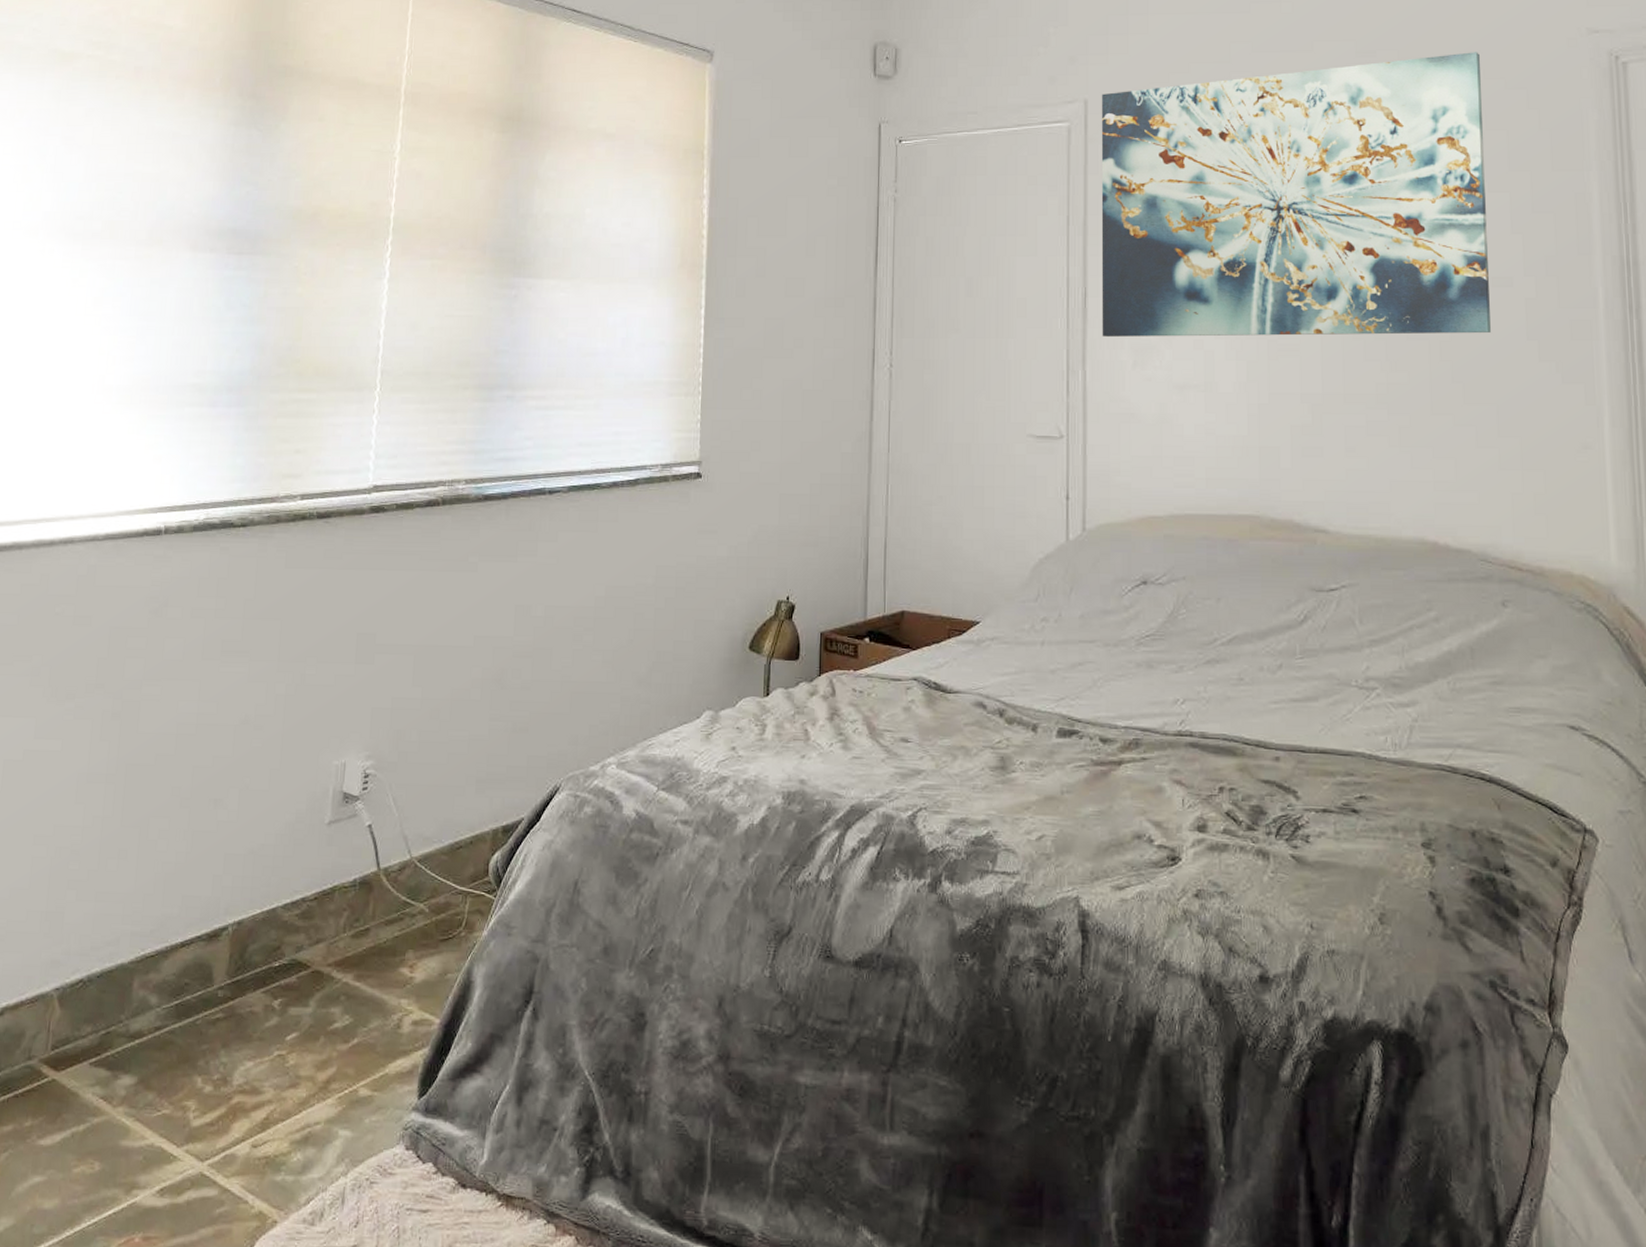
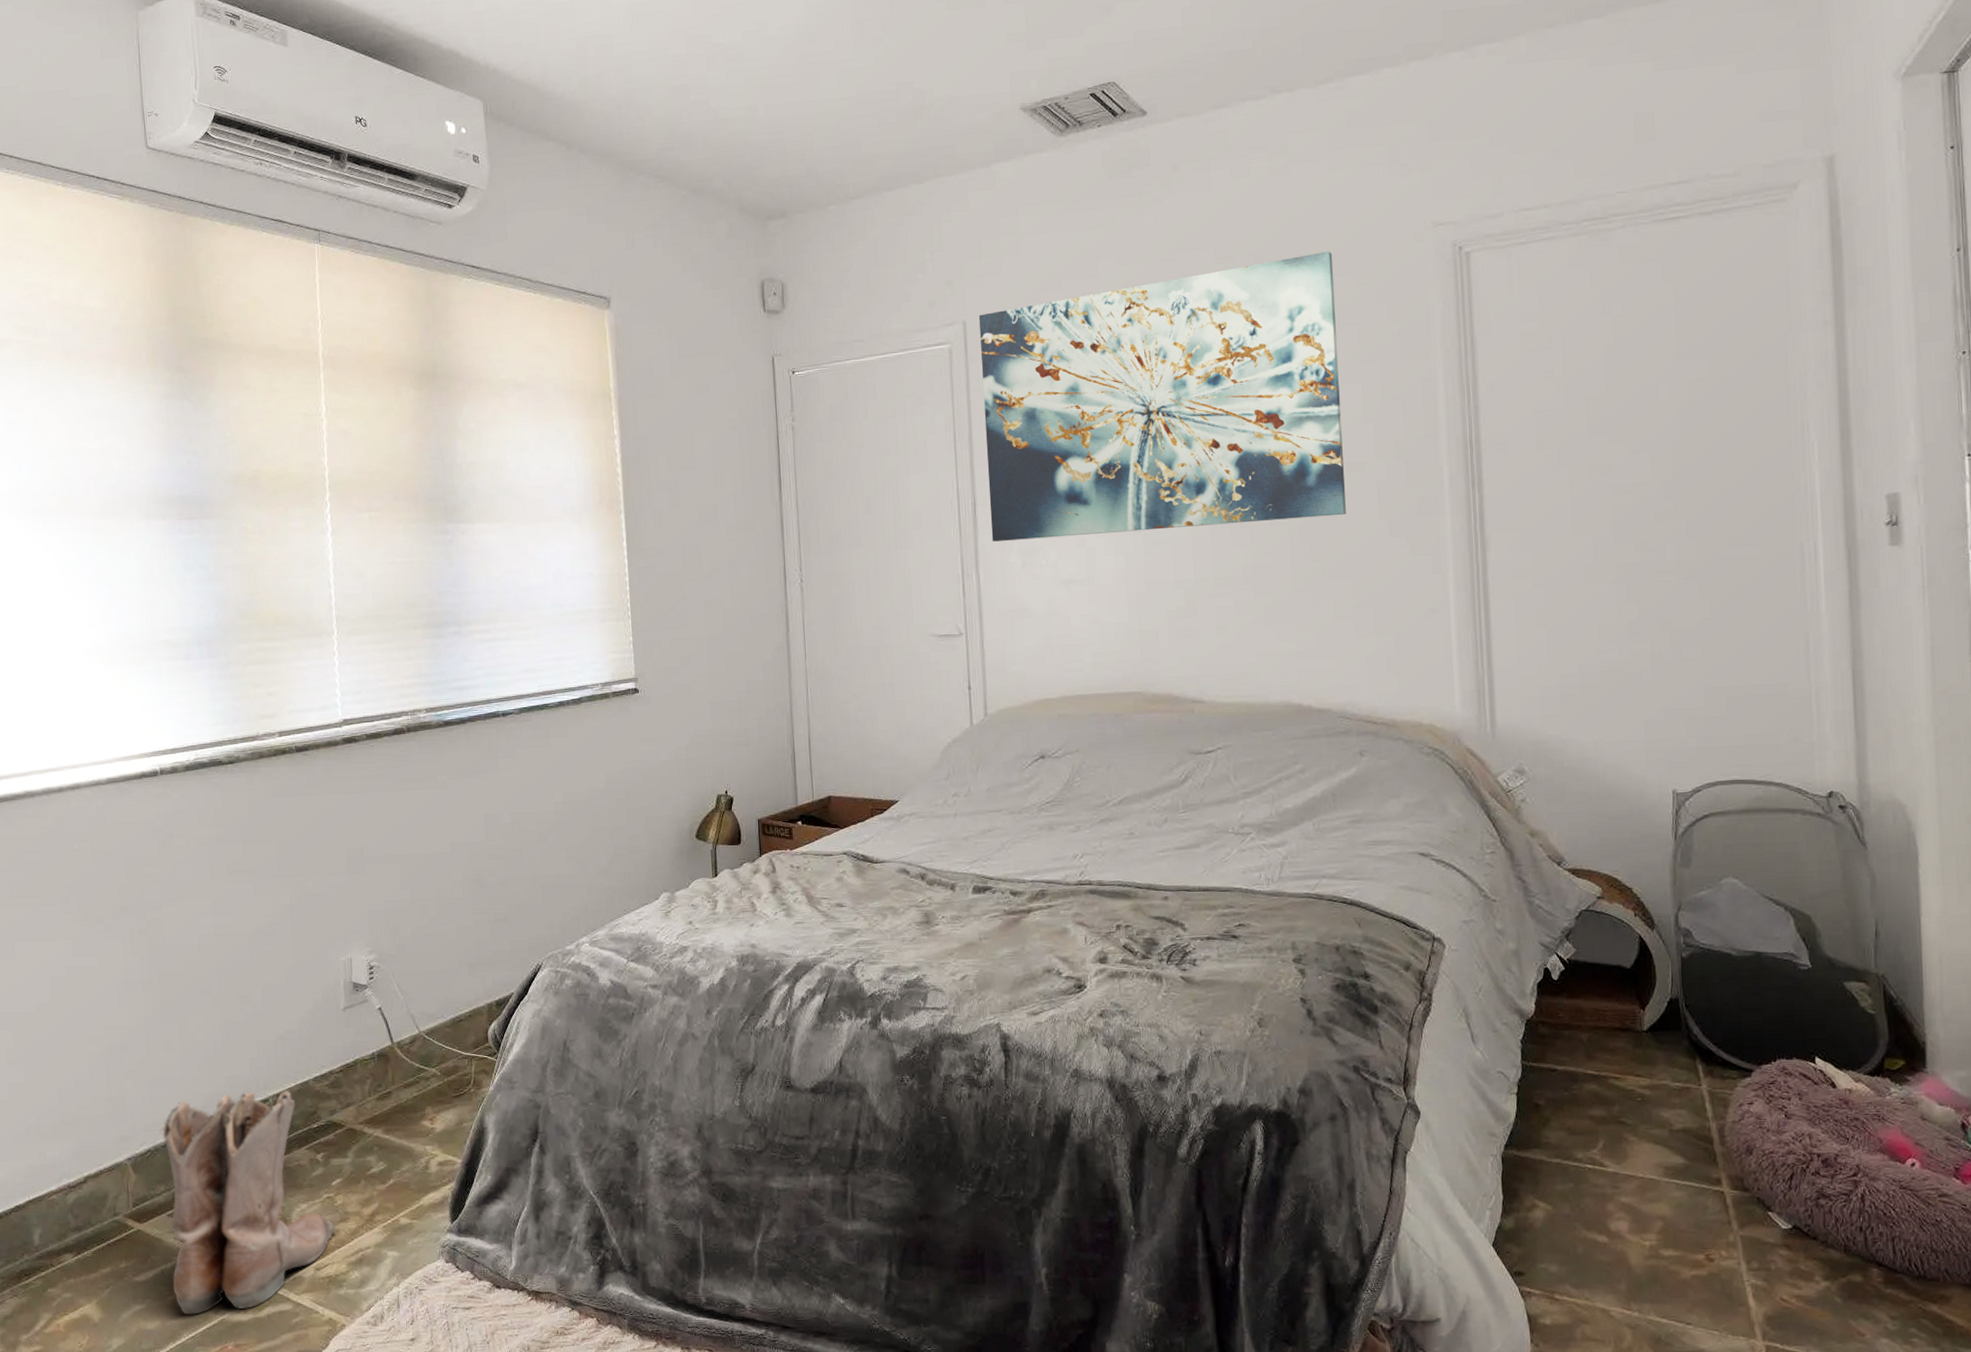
boots: none [81,916,283,1194] -> present [159,1090,336,1315]

